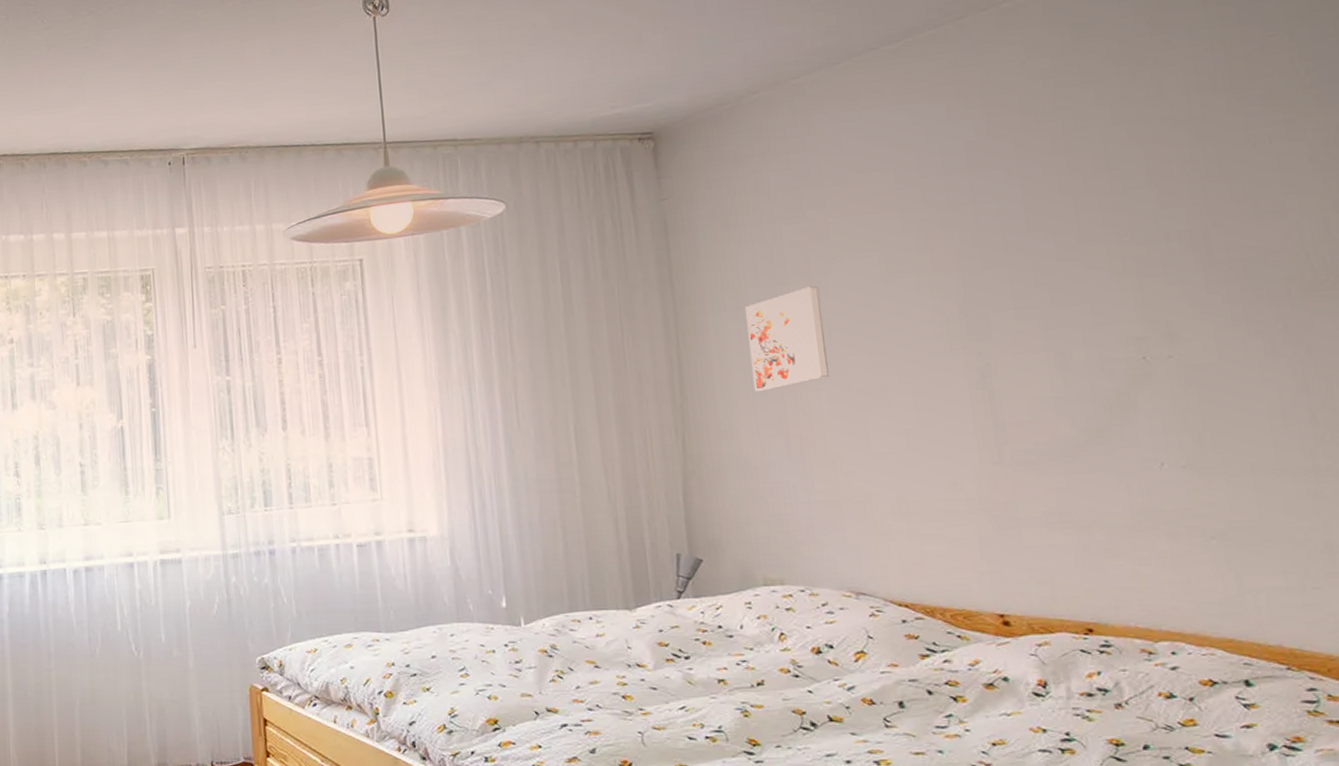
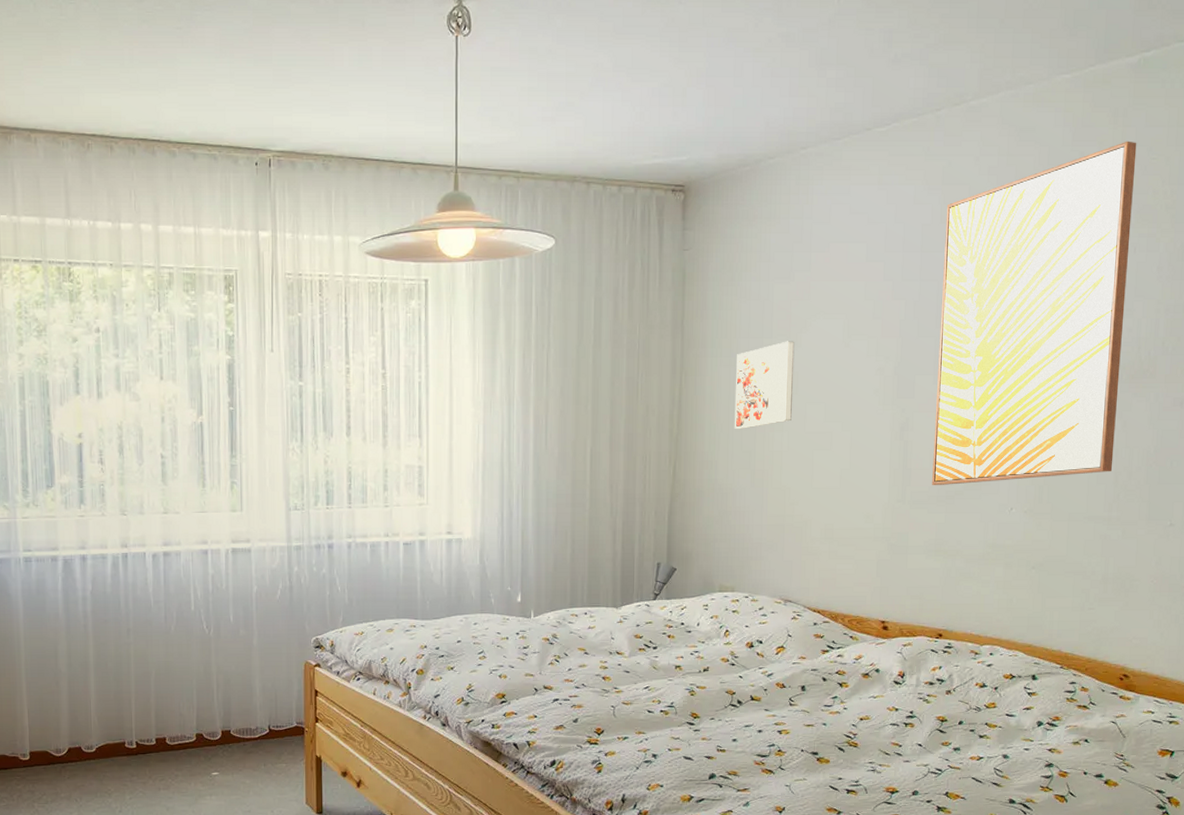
wall art: none [993,20,1305,442] -> present [932,141,1137,486]

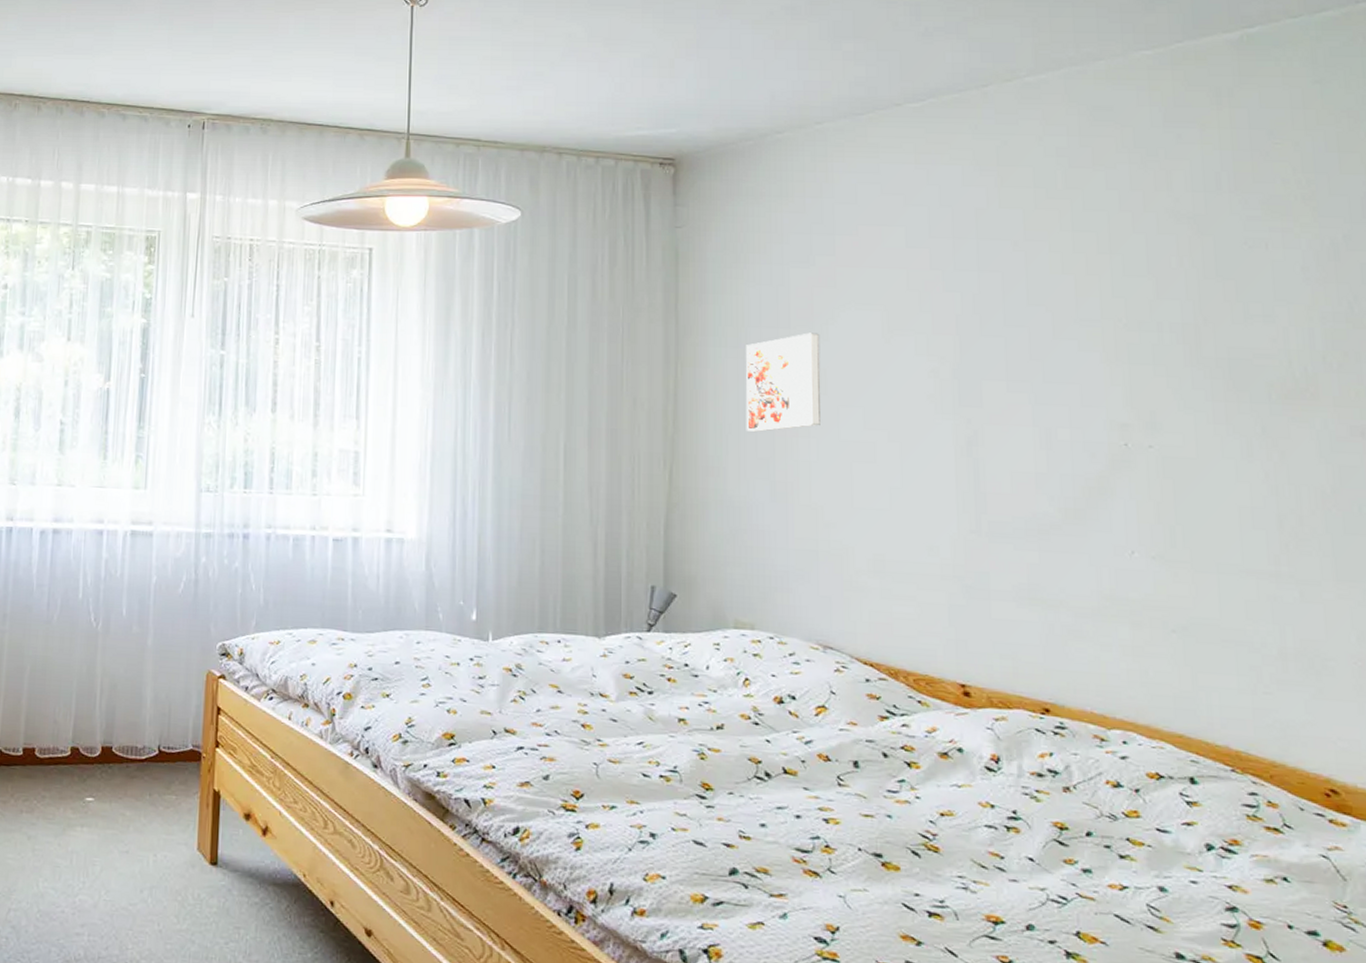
wall art: present [932,141,1137,486] -> none [1005,123,1274,517]

